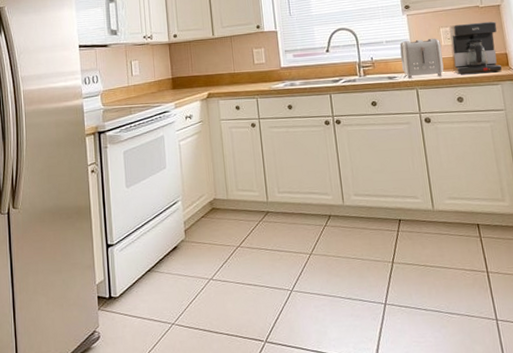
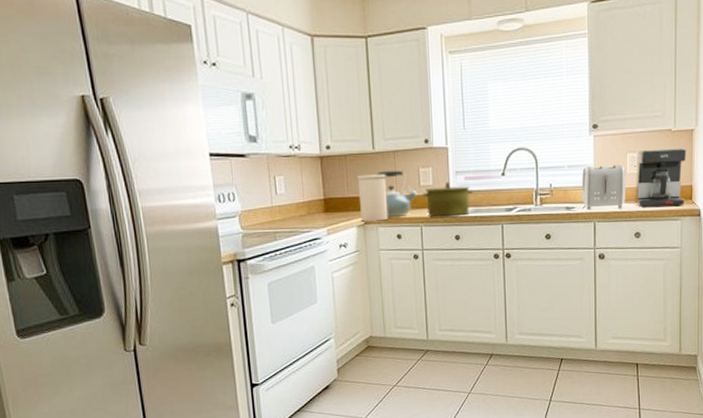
canister: none [200,55,228,96] -> present [357,174,388,222]
kettle: none [216,51,253,91] -> present [377,170,418,217]
cooking pot: none [256,59,302,90] -> present [422,181,474,217]

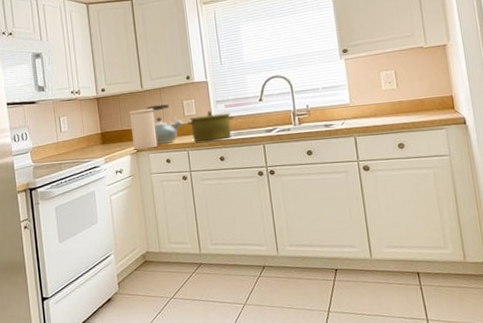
toaster: present [581,164,627,211] -> none [337,82,384,126]
coffee maker: present [634,148,687,208] -> none [390,62,447,120]

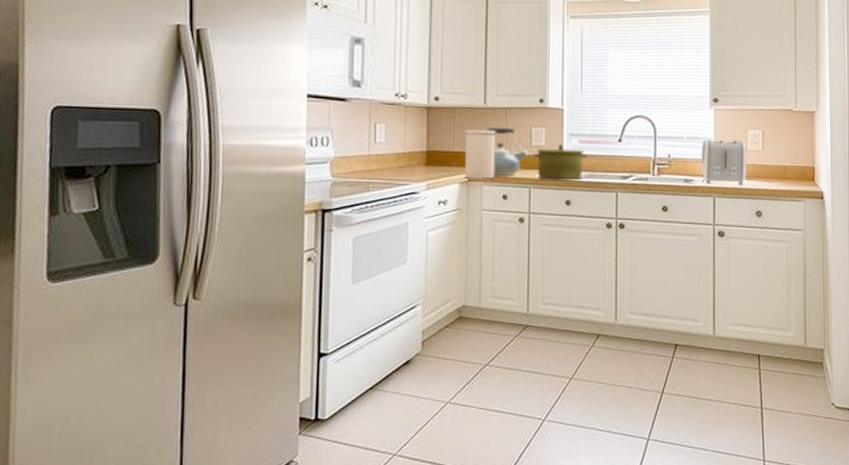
toaster: none [337,82,384,126] -> present [701,139,747,186]

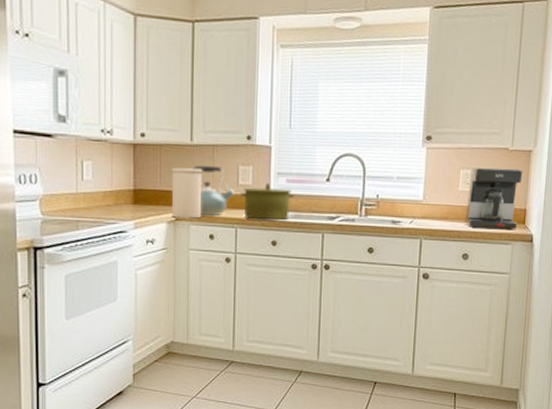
toaster: present [701,139,747,186] -> none [409,179,458,228]
coffee maker: none [755,128,808,187] -> present [464,168,523,230]

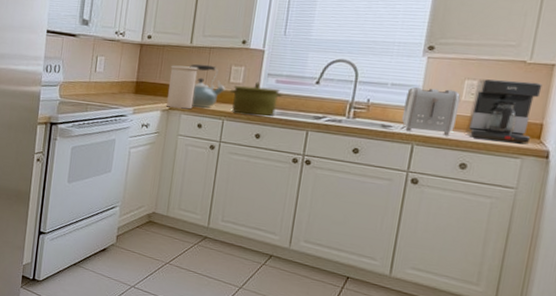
toaster: none [409,179,458,228] -> present [401,86,461,136]

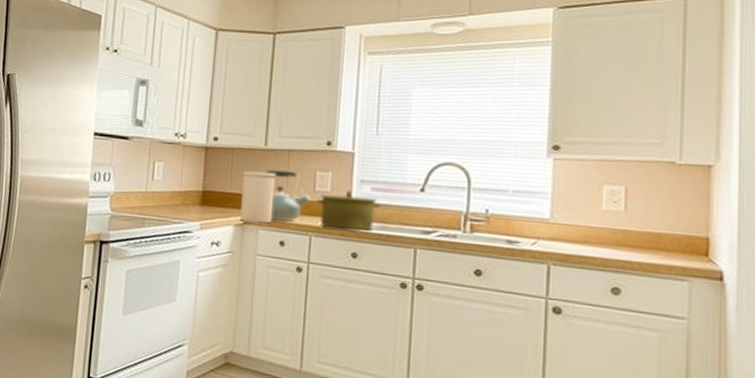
toaster: present [401,86,461,136] -> none [530,193,601,254]
coffee maker: present [464,79,543,144] -> none [611,184,700,263]

